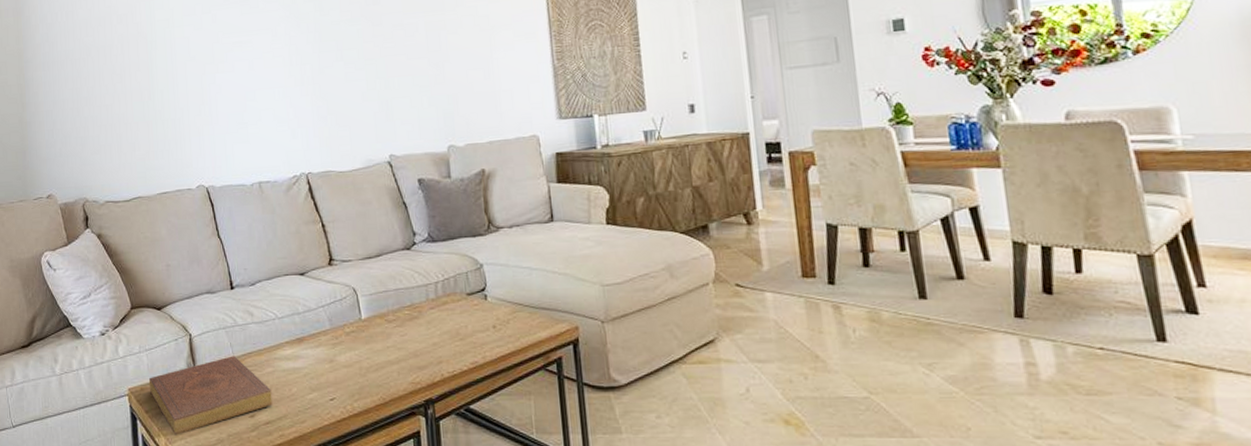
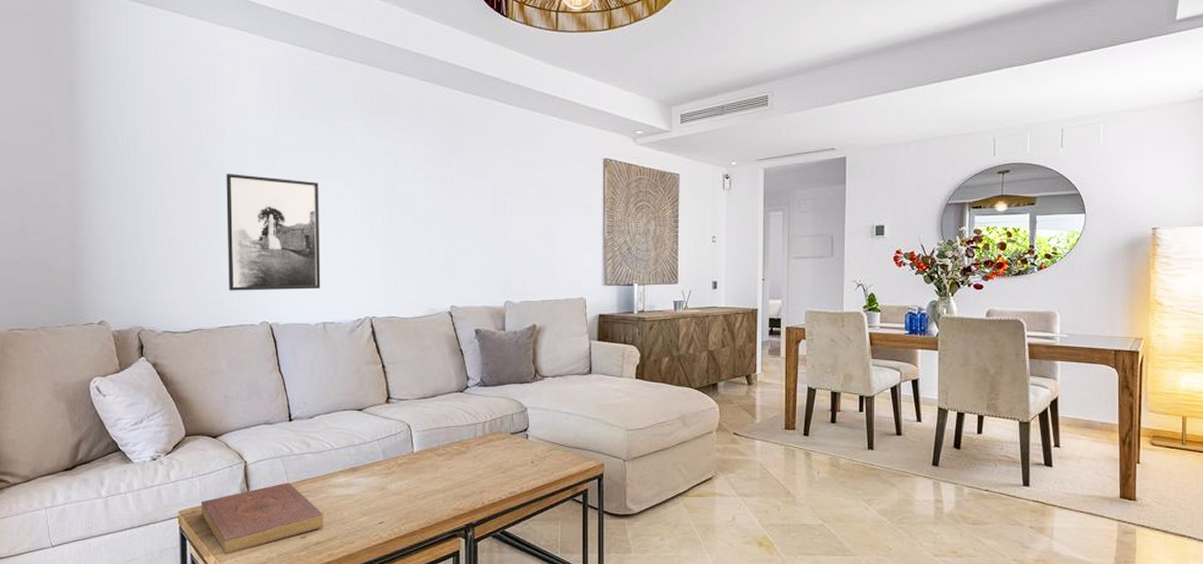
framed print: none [156,36,254,156] -> present [226,174,321,291]

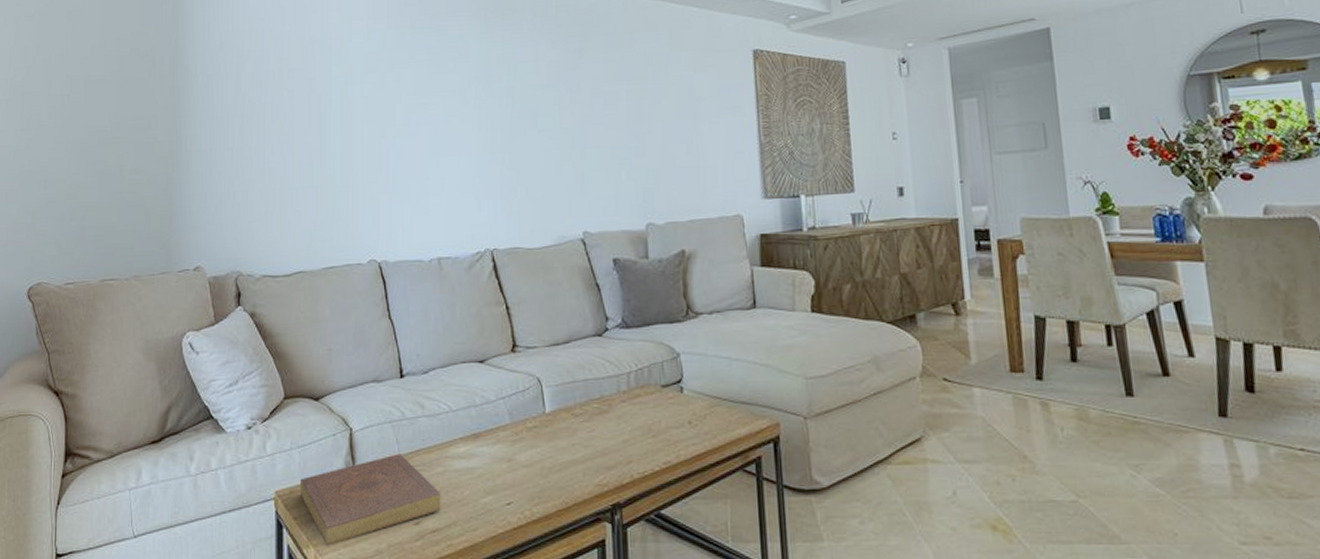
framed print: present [226,174,321,291] -> none [332,94,435,226]

